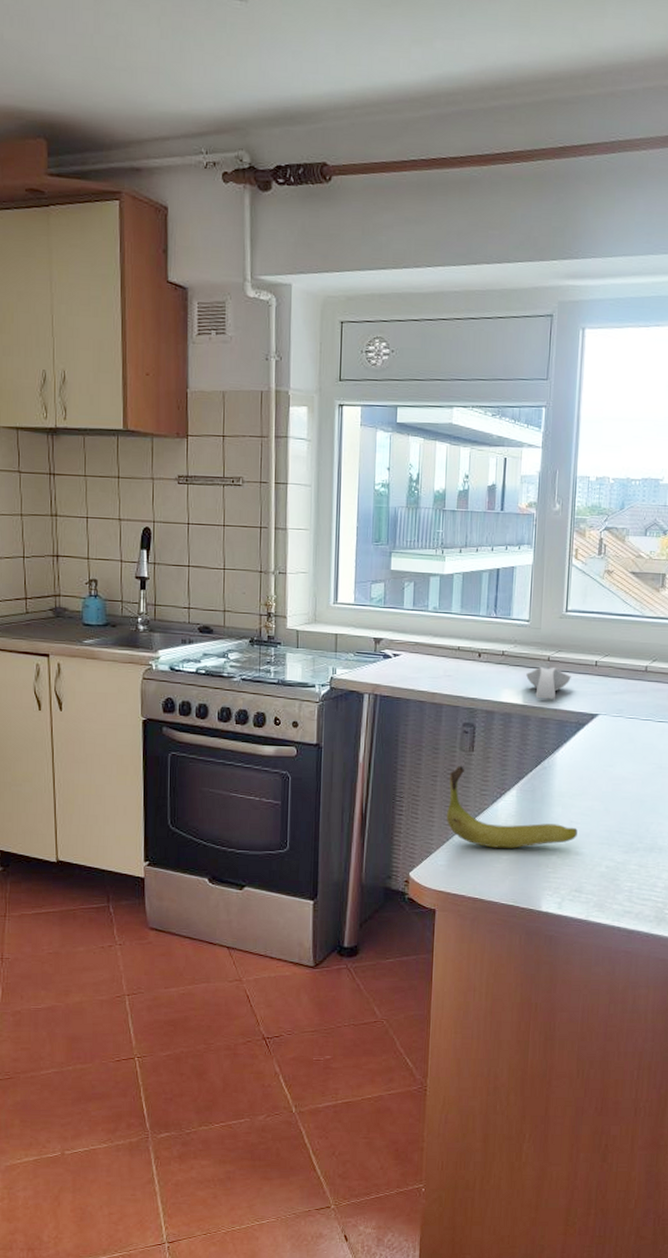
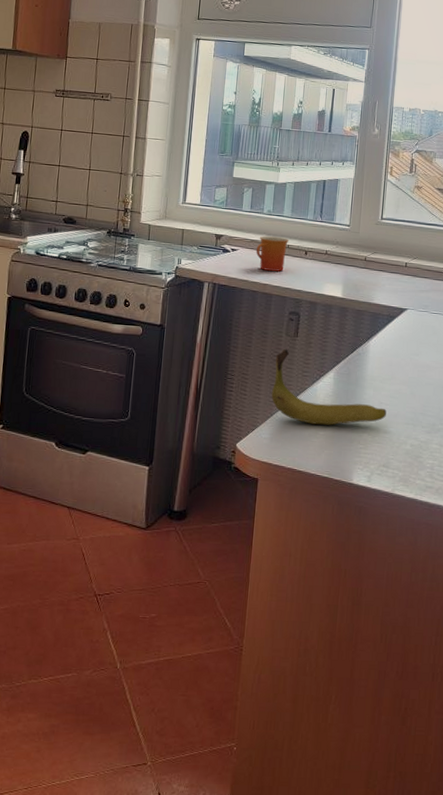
mug: none [421,637,459,678] -> present [256,236,288,272]
spoon rest: present [526,667,571,699] -> none [345,266,384,294]

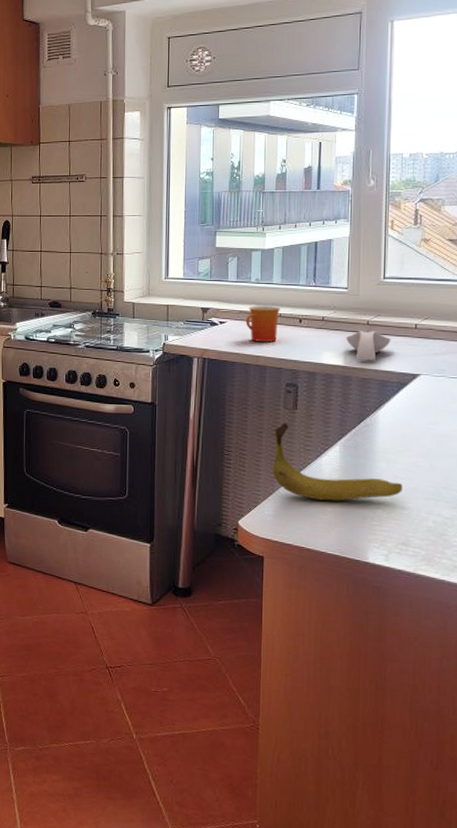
spoon rest: none [345,266,384,294] -> present [346,331,391,361]

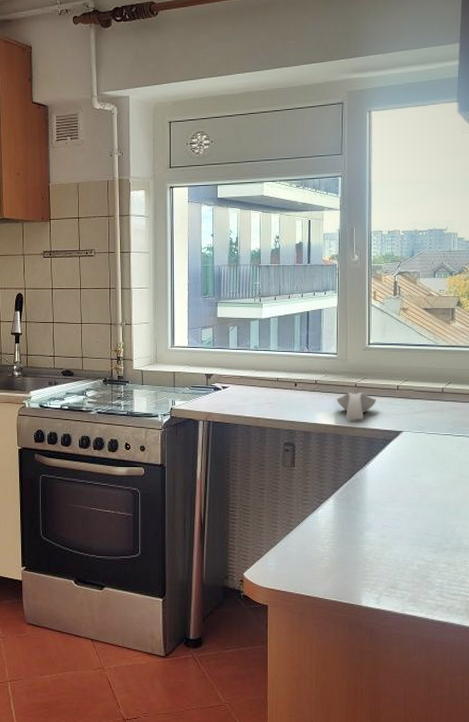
mug: present [245,306,280,342] -> none [246,371,277,405]
banana: present [272,421,402,501] -> none [273,478,390,550]

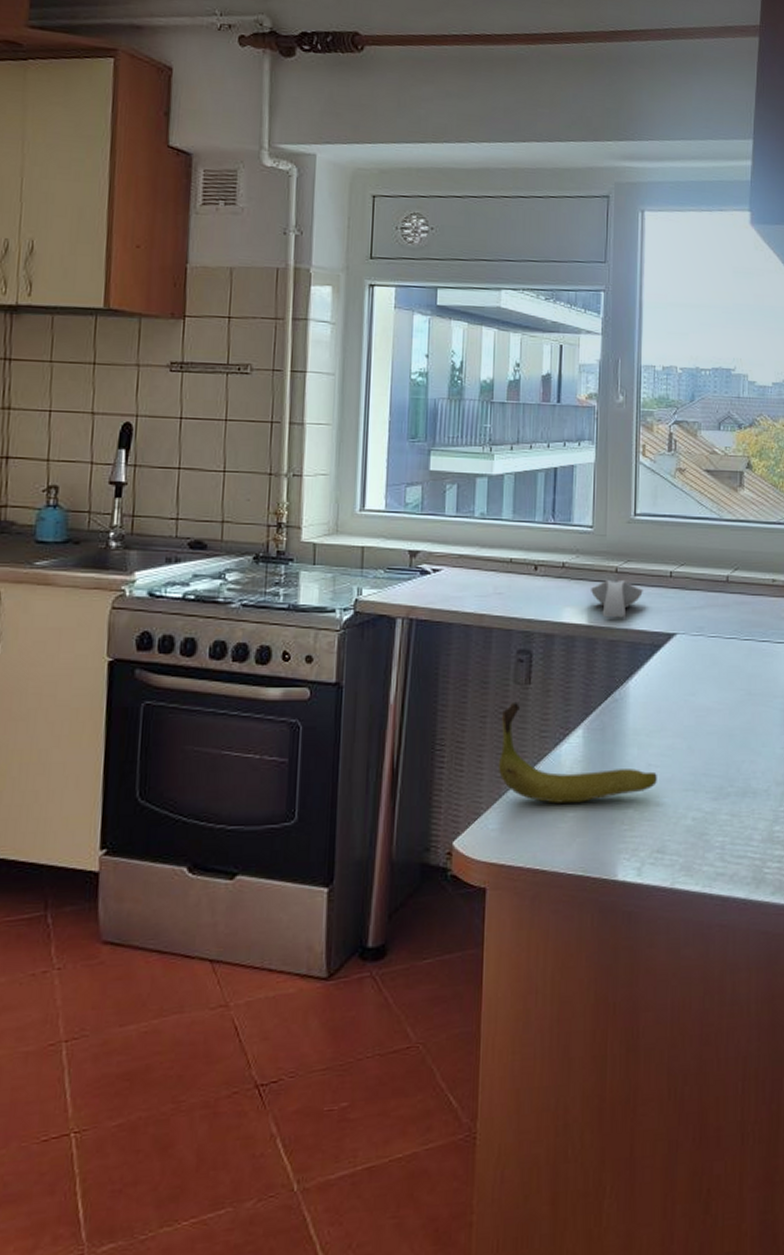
banana: none [273,478,390,550] -> present [498,700,657,803]

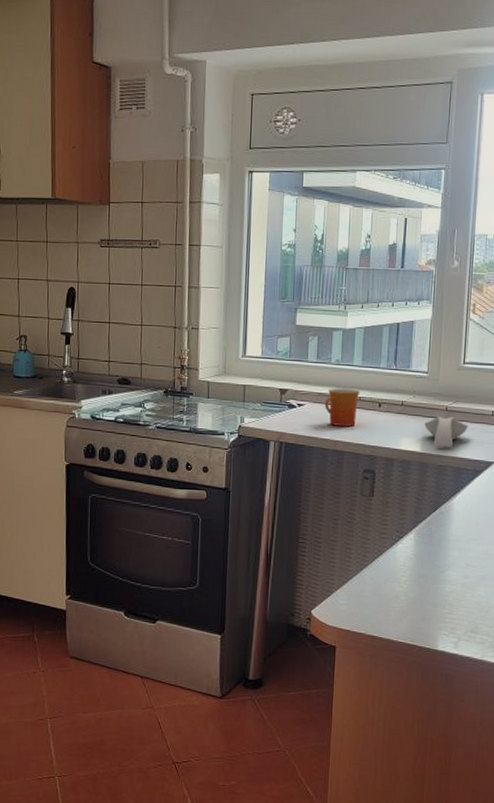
mug: none [466,548,511,596] -> present [324,388,360,426]
banana: present [498,700,657,803] -> none [346,508,474,590]

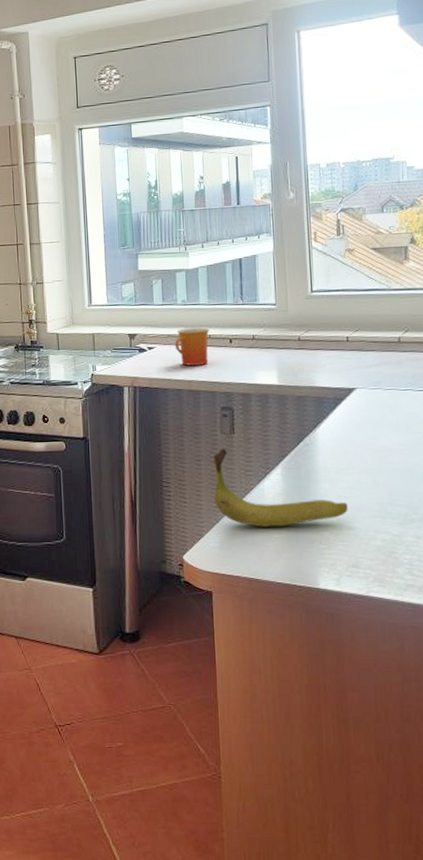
banana: none [346,508,474,590] -> present [213,447,348,527]
spoon rest: present [424,417,468,448] -> none [278,347,324,378]

